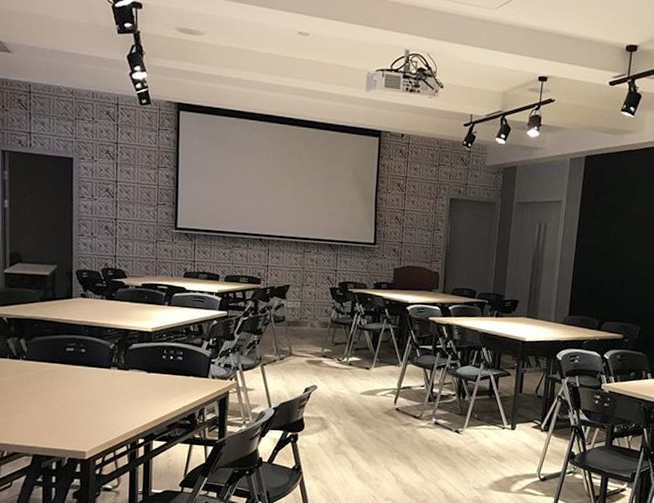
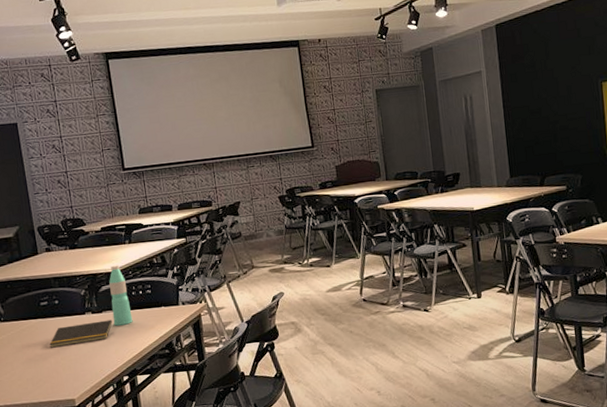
notepad: none [69,377,137,398] -> present [49,319,113,348]
water bottle: none [138,324,159,388] -> present [109,265,133,326]

